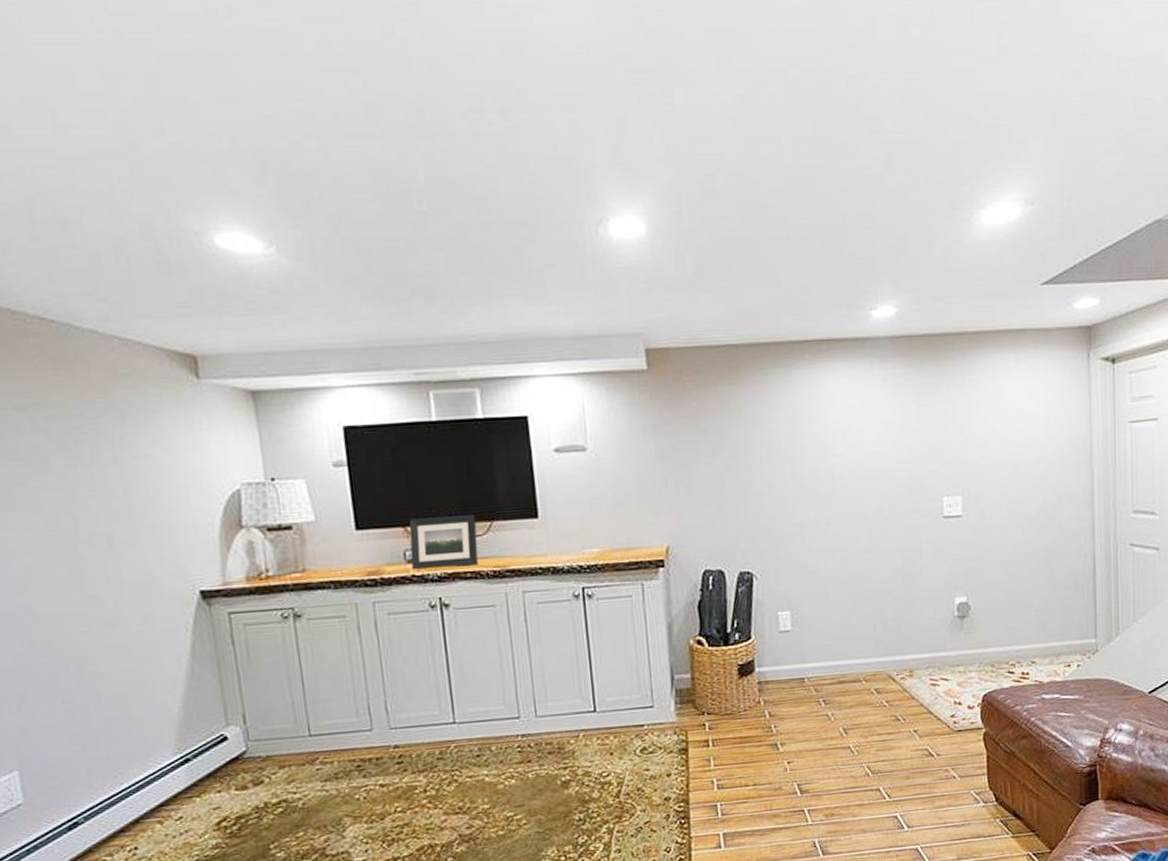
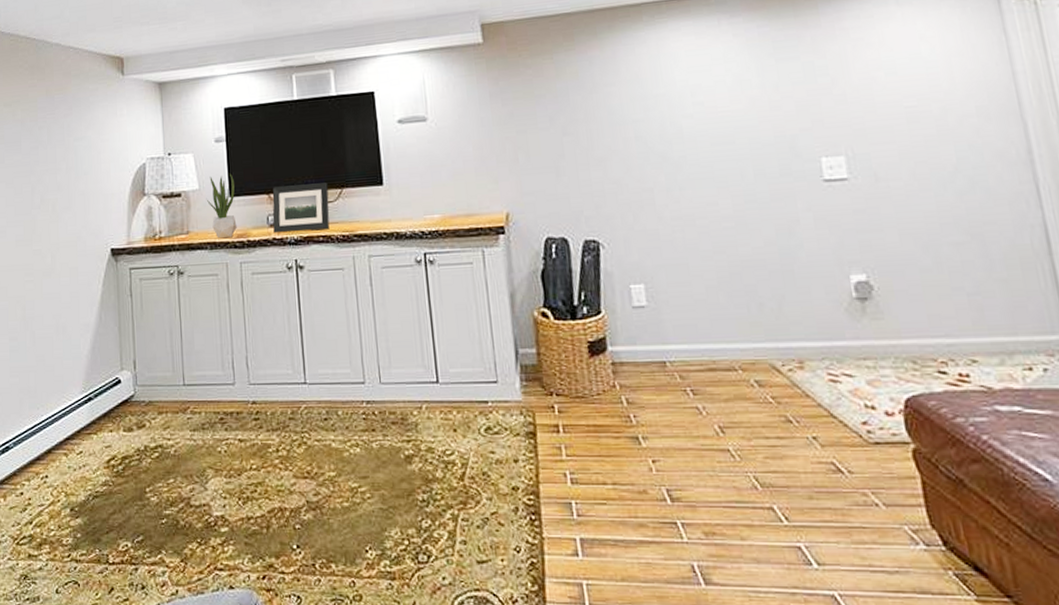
potted plant: none [327,503,367,577] -> present [207,174,237,239]

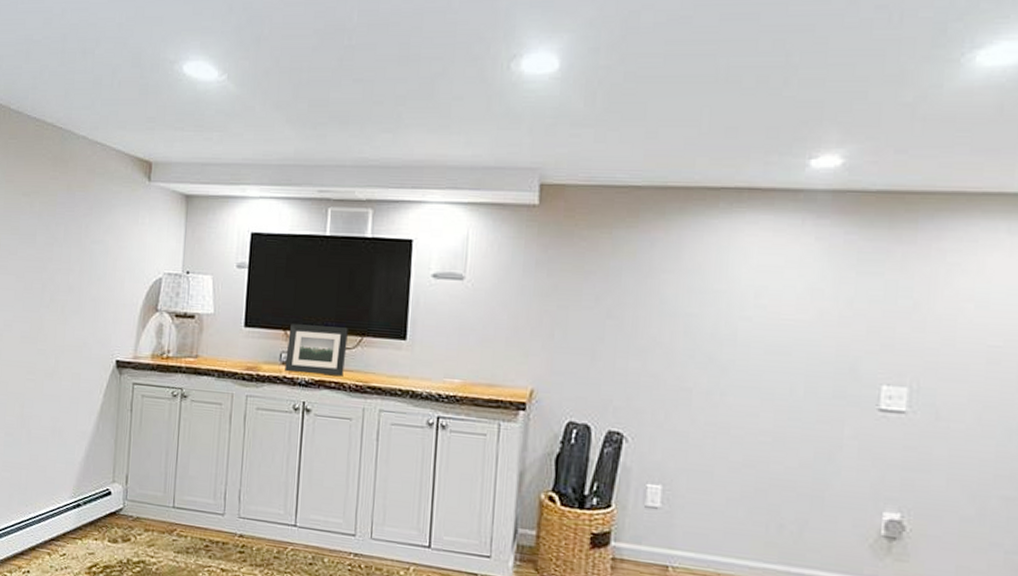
potted plant: present [207,174,237,239] -> none [221,303,251,369]

